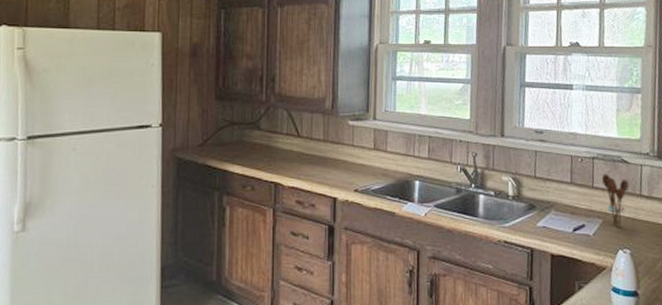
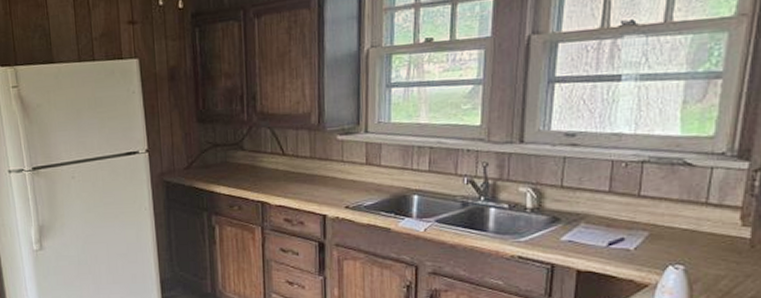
utensil holder: present [601,173,629,227] -> none [652,179,691,240]

